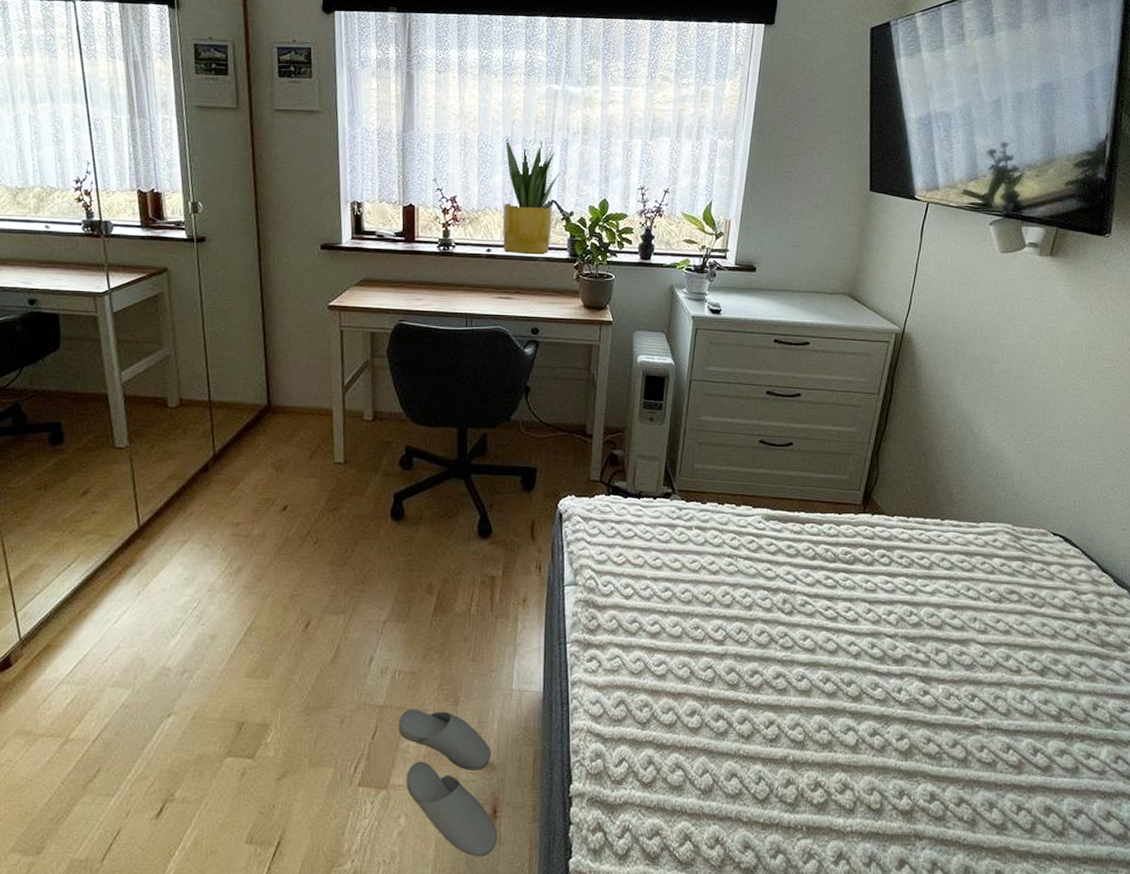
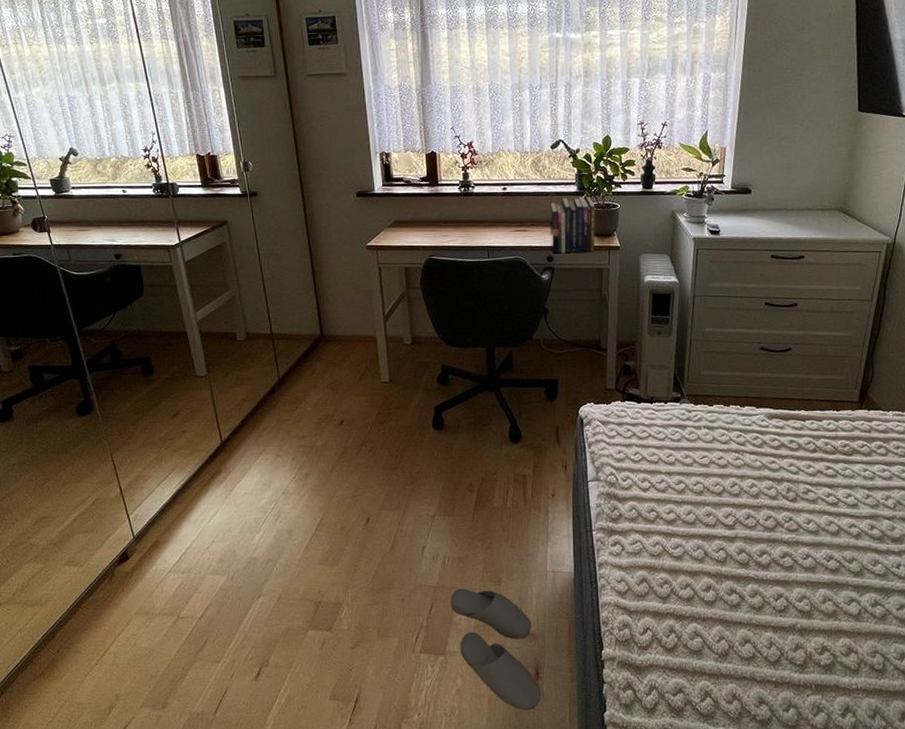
planter: present [502,136,562,255] -> none [514,84,567,191]
books: none [536,263,588,327] -> present [549,196,596,254]

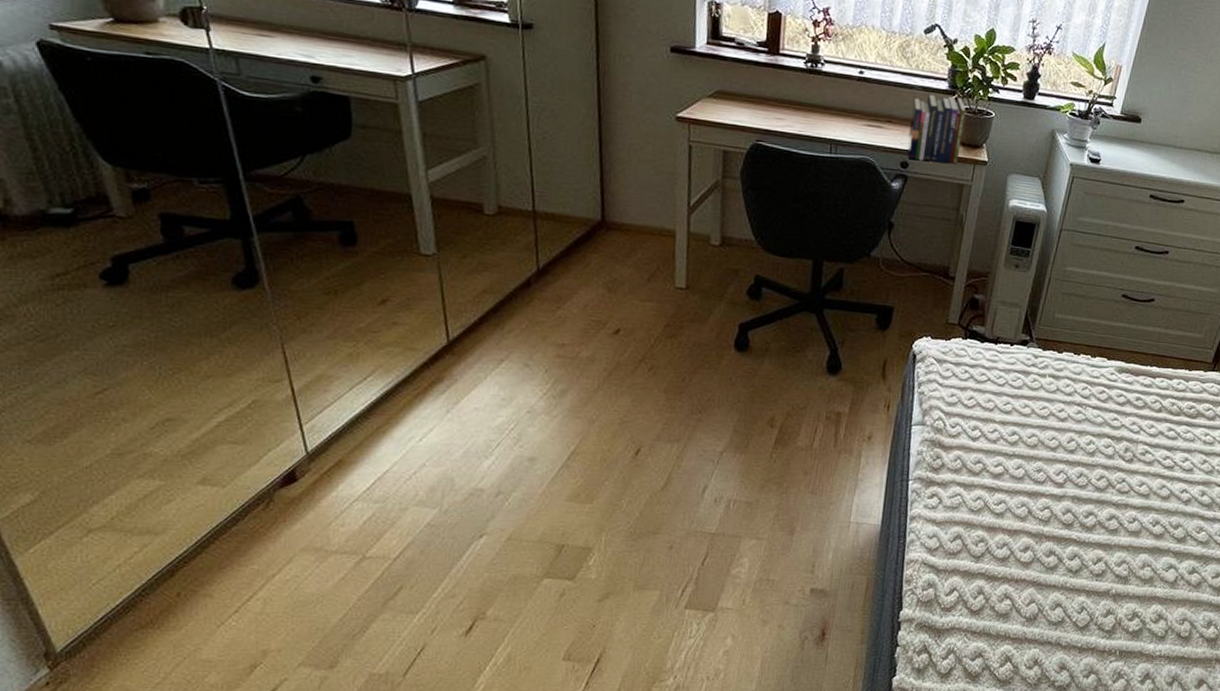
slippers: present [450,588,541,711] -> none [730,537,825,675]

